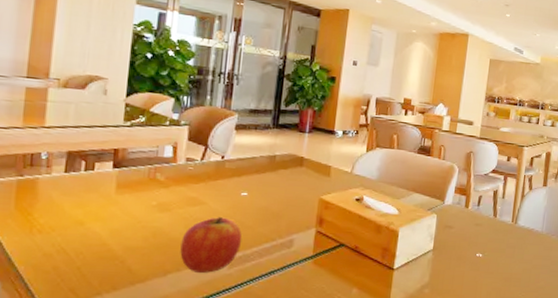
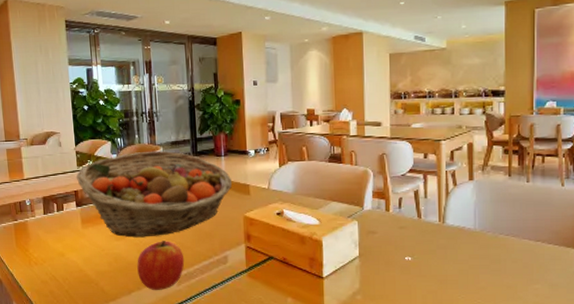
fruit basket: none [119,115,312,212] -> present [76,150,232,238]

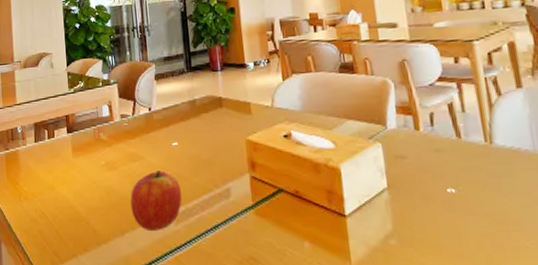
fruit basket: present [76,150,232,238] -> none [67,67,231,168]

